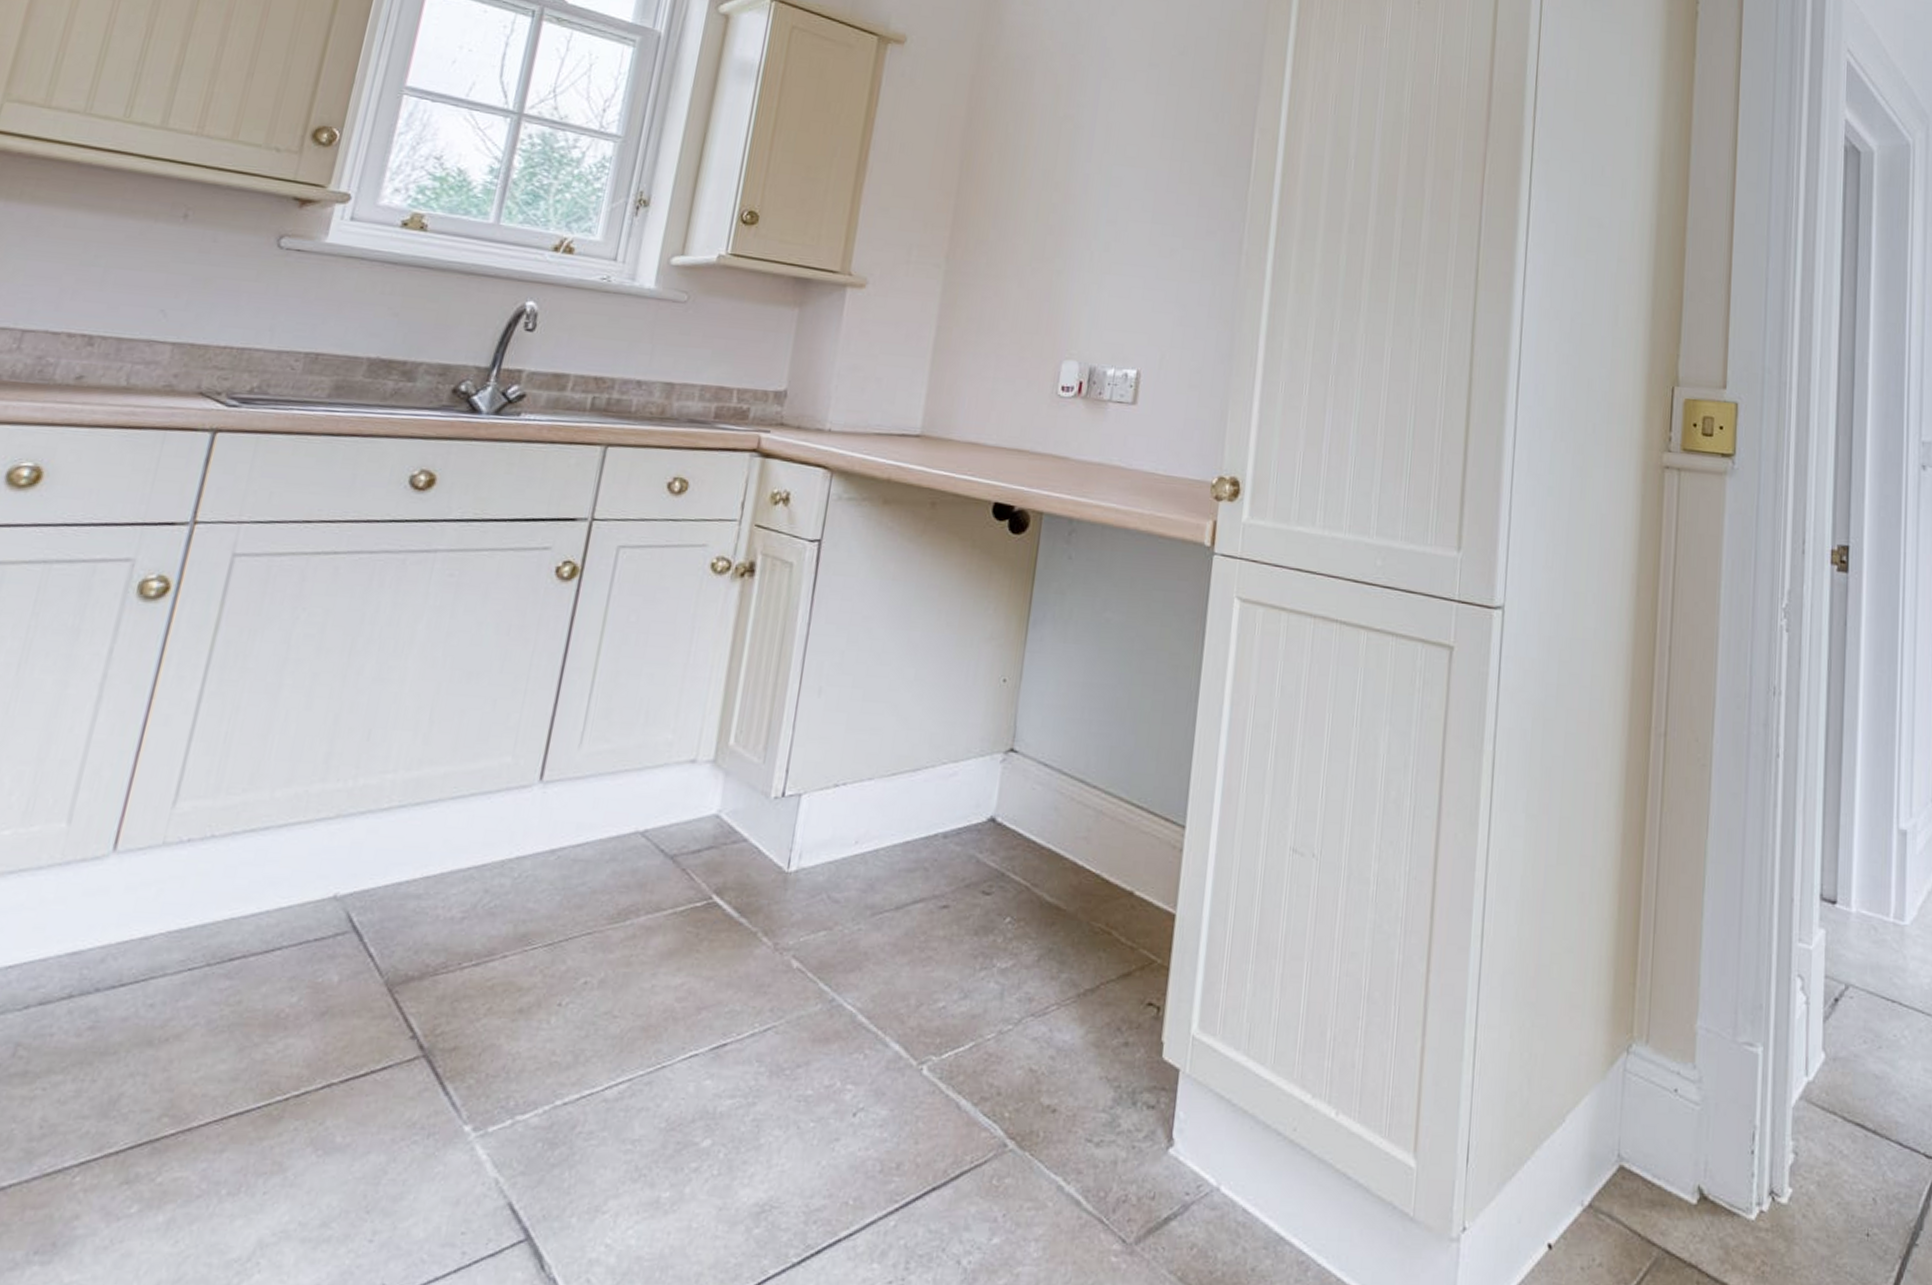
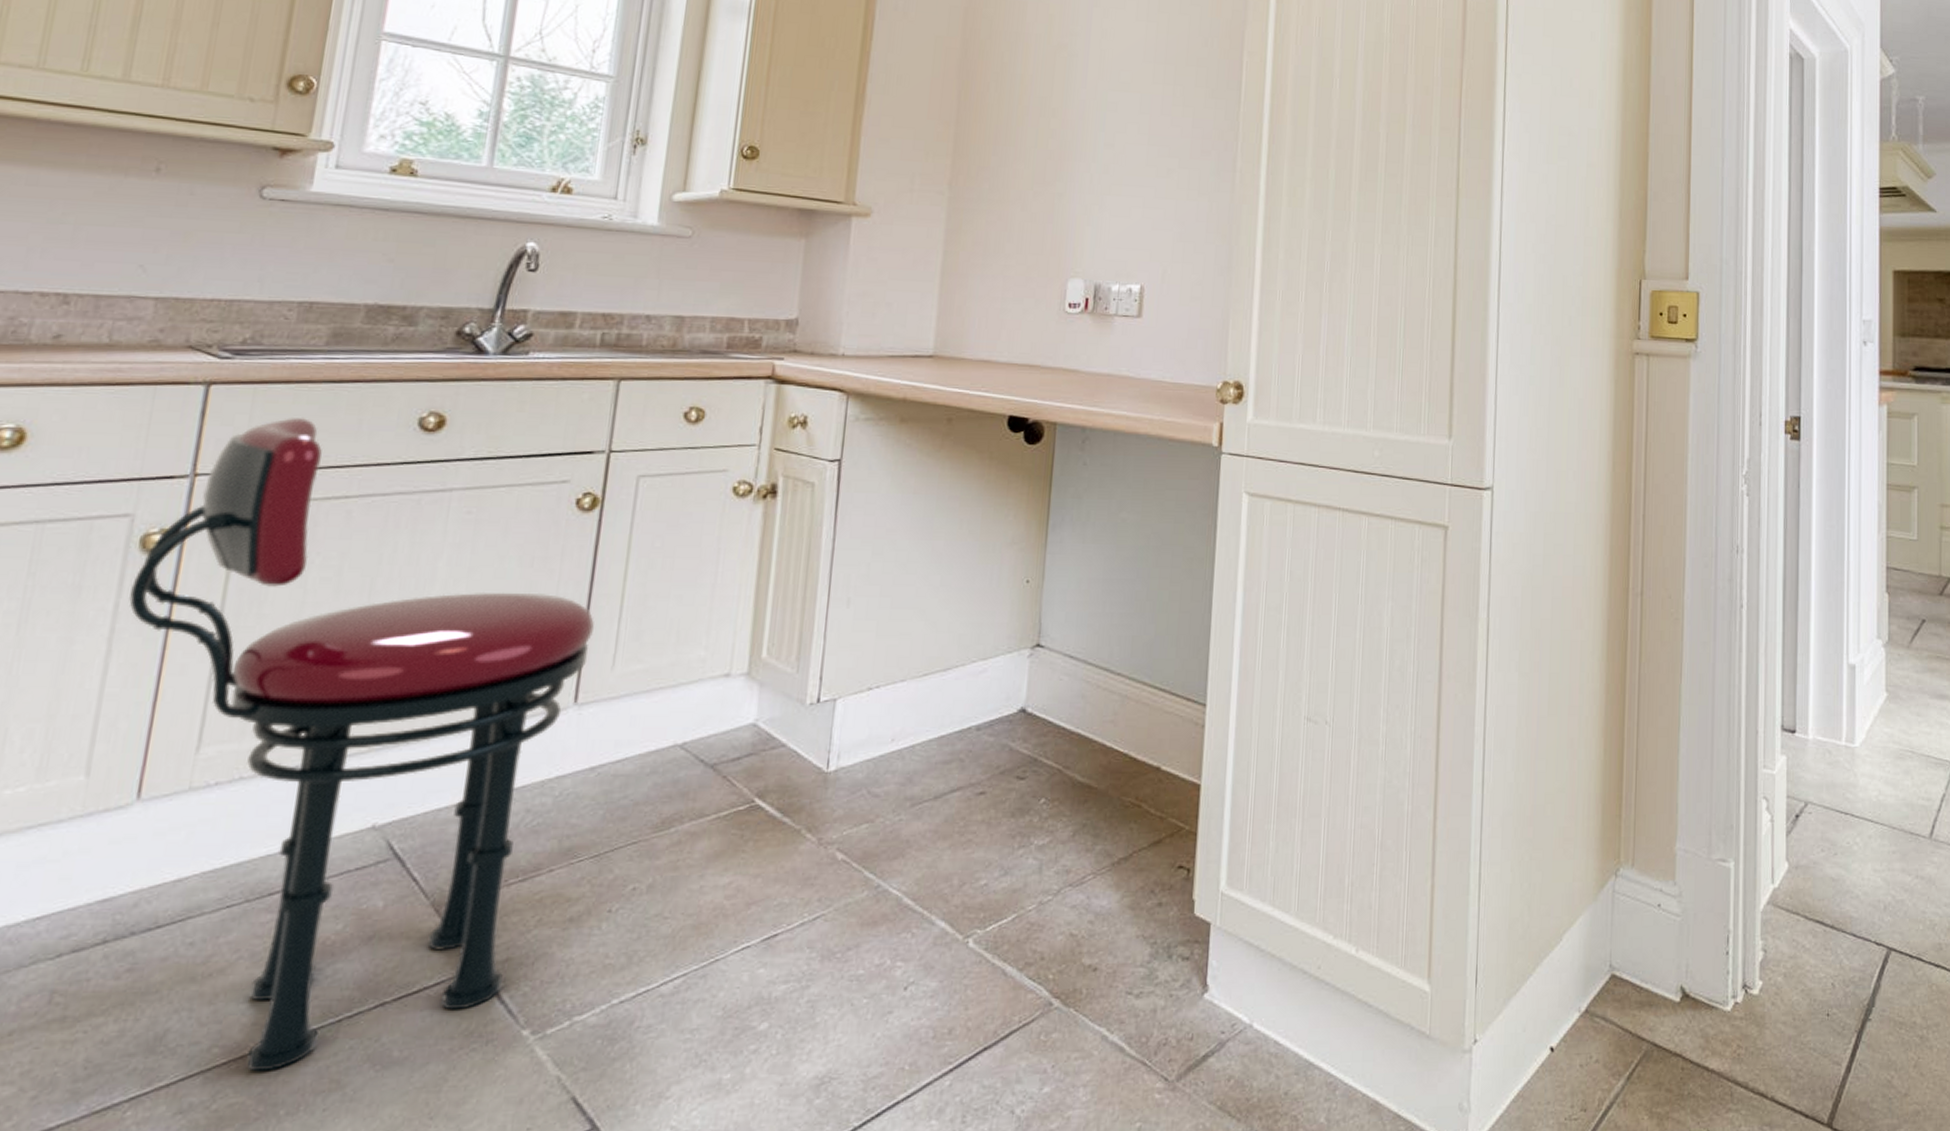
stool: none [123,469,566,1147] -> present [129,417,595,1072]

